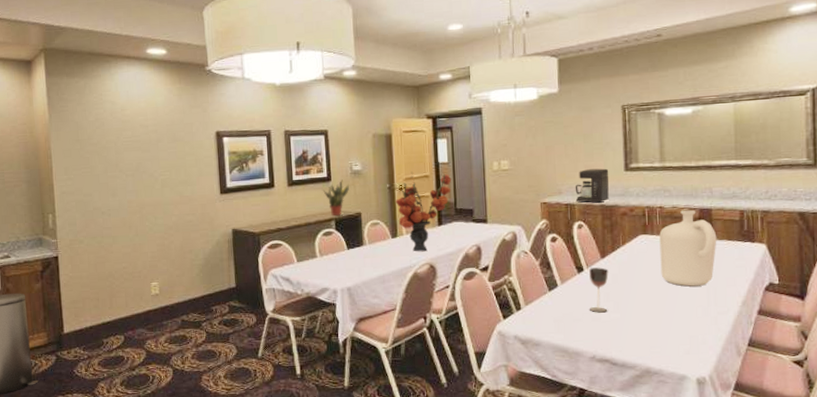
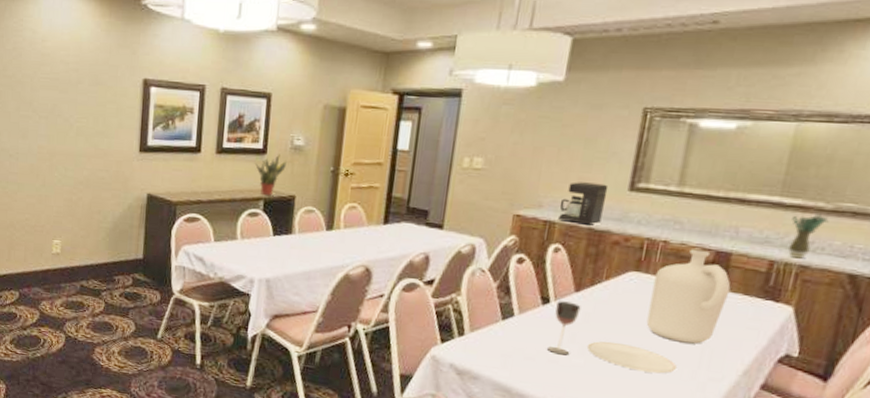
bouquet: present [396,172,452,252] -> none [338,156,410,252]
plate: none [620,294,692,316] -> present [586,341,677,374]
vase: none [748,168,774,206] -> present [787,213,829,259]

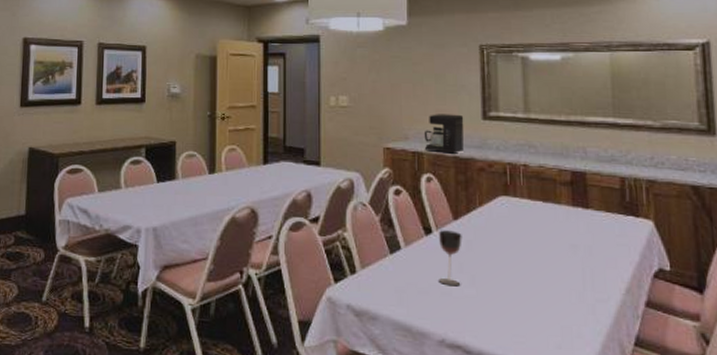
potted plant: present [254,154,288,197] -> none [134,102,166,143]
plate: present [586,341,677,374] -> none [475,268,563,299]
water jug: present [646,249,731,344] -> none [523,171,593,265]
vase: present [787,213,829,259] -> none [629,130,661,174]

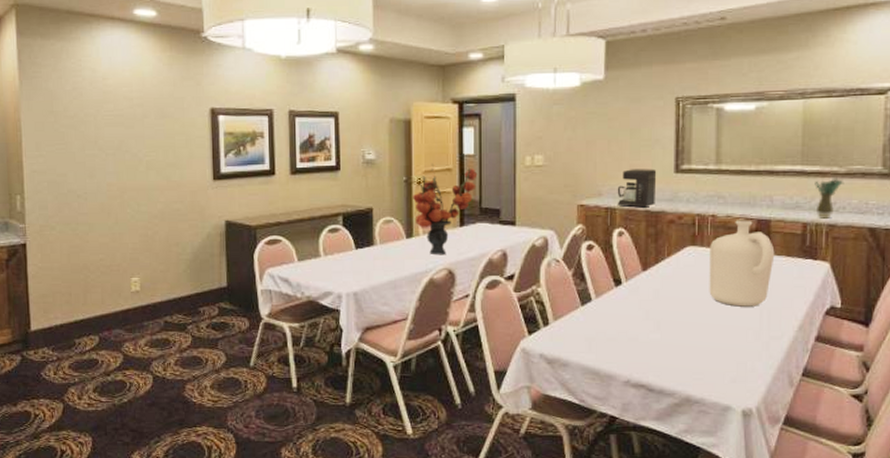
bouquet: none [217,100,282,193] -> present [413,164,478,256]
wineglass: present [439,230,462,287] -> none [627,281,650,332]
water jug: none [523,171,593,265] -> present [709,220,775,307]
vase: none [629,130,661,174] -> present [815,176,844,219]

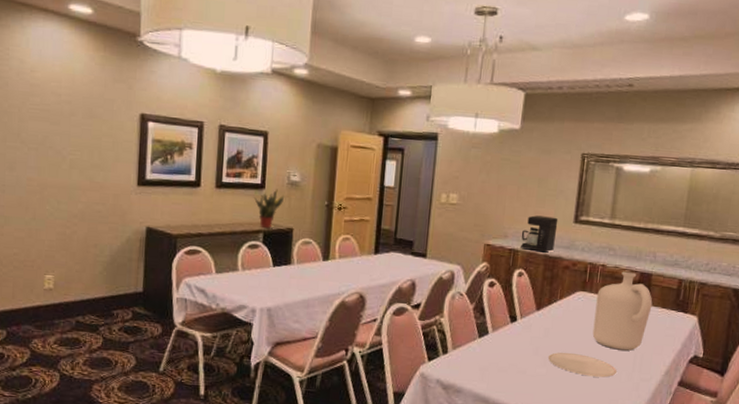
potted plant: none [329,169,362,211] -> present [253,189,285,229]
bouquet: present [413,164,478,256] -> none [332,191,396,280]
plate: none [661,314,741,339] -> present [547,352,617,378]
vase: present [815,176,844,219] -> none [690,240,718,277]

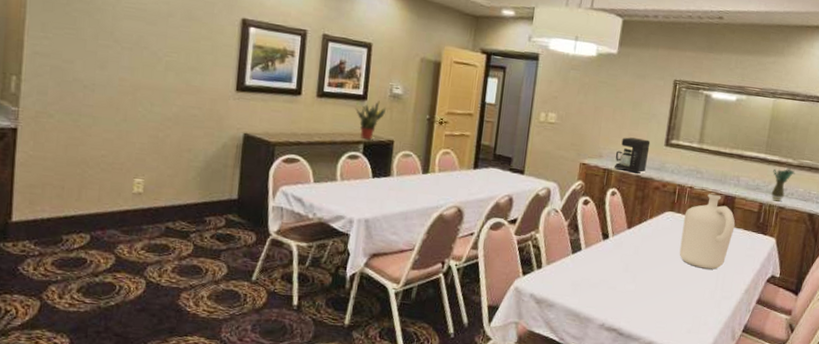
plate: present [547,352,617,378] -> none [637,269,701,295]
vase: none [690,240,718,277] -> present [770,167,796,202]

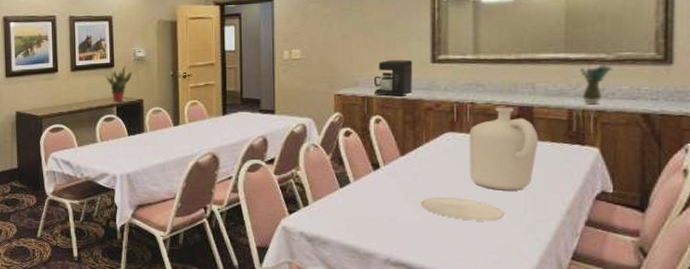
plate: none [637,269,701,295] -> present [420,197,504,221]

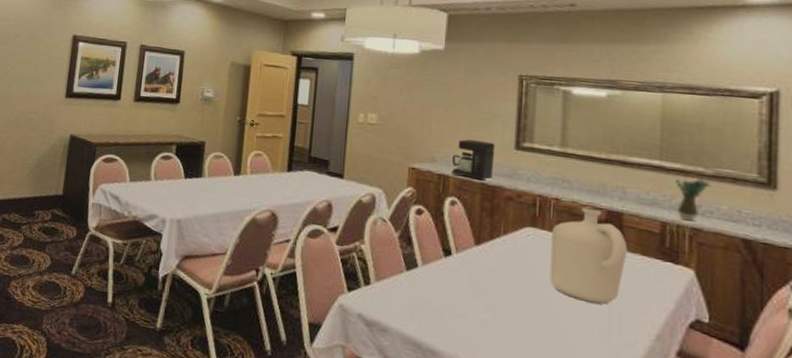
potted plant: present [104,66,133,103] -> none [168,104,199,142]
plate: present [420,197,504,221] -> none [493,296,586,335]

